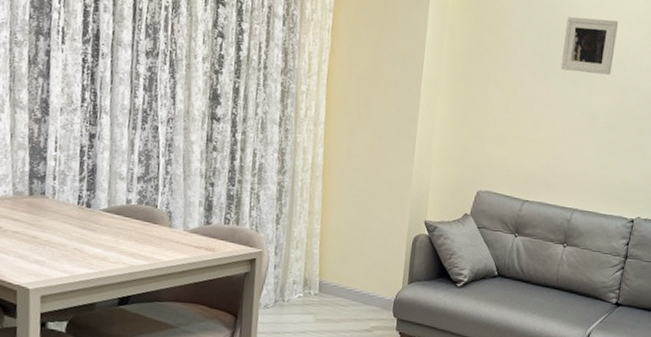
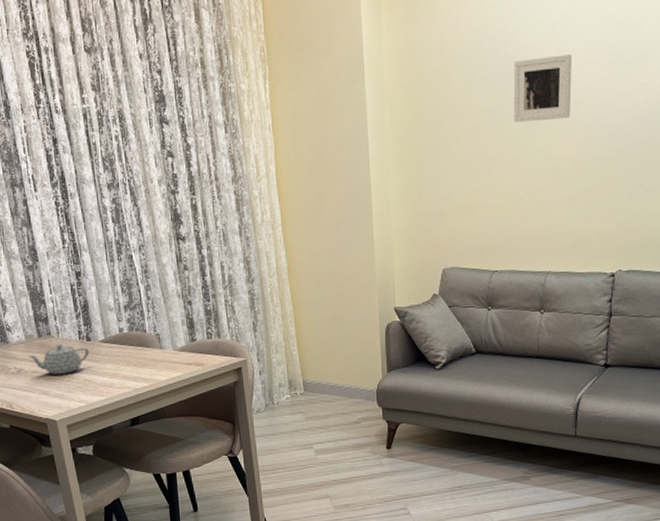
teapot: none [10,205,87,240] -> present [27,344,89,374]

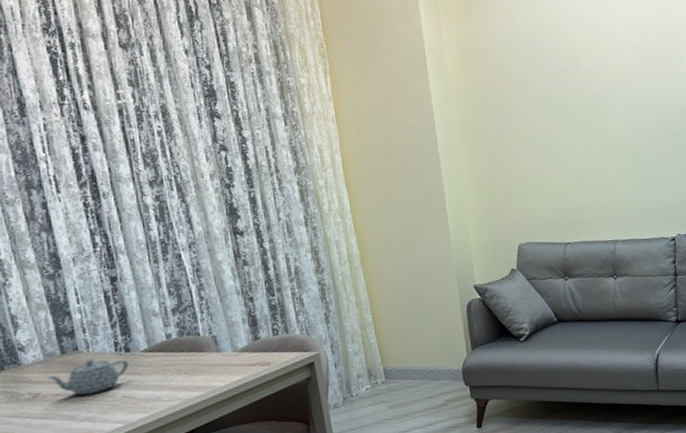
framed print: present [513,55,572,122] -> none [566,51,621,109]

